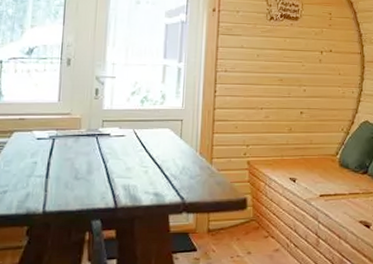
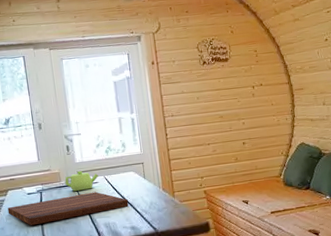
cutting board: none [8,146,157,178] -> present [7,191,129,226]
teapot: none [85,119,128,143] -> present [65,170,99,191]

